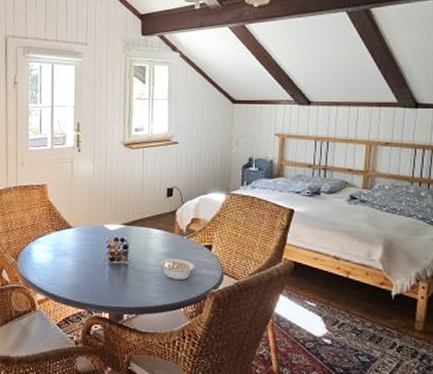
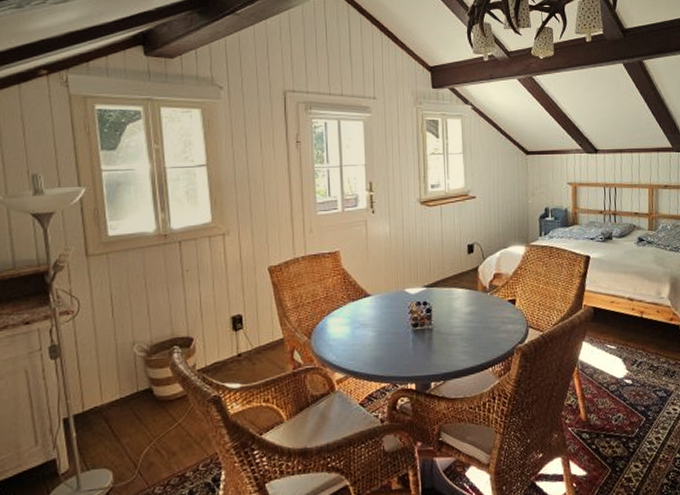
legume: present [159,258,194,280] -> none [465,317,500,339]

